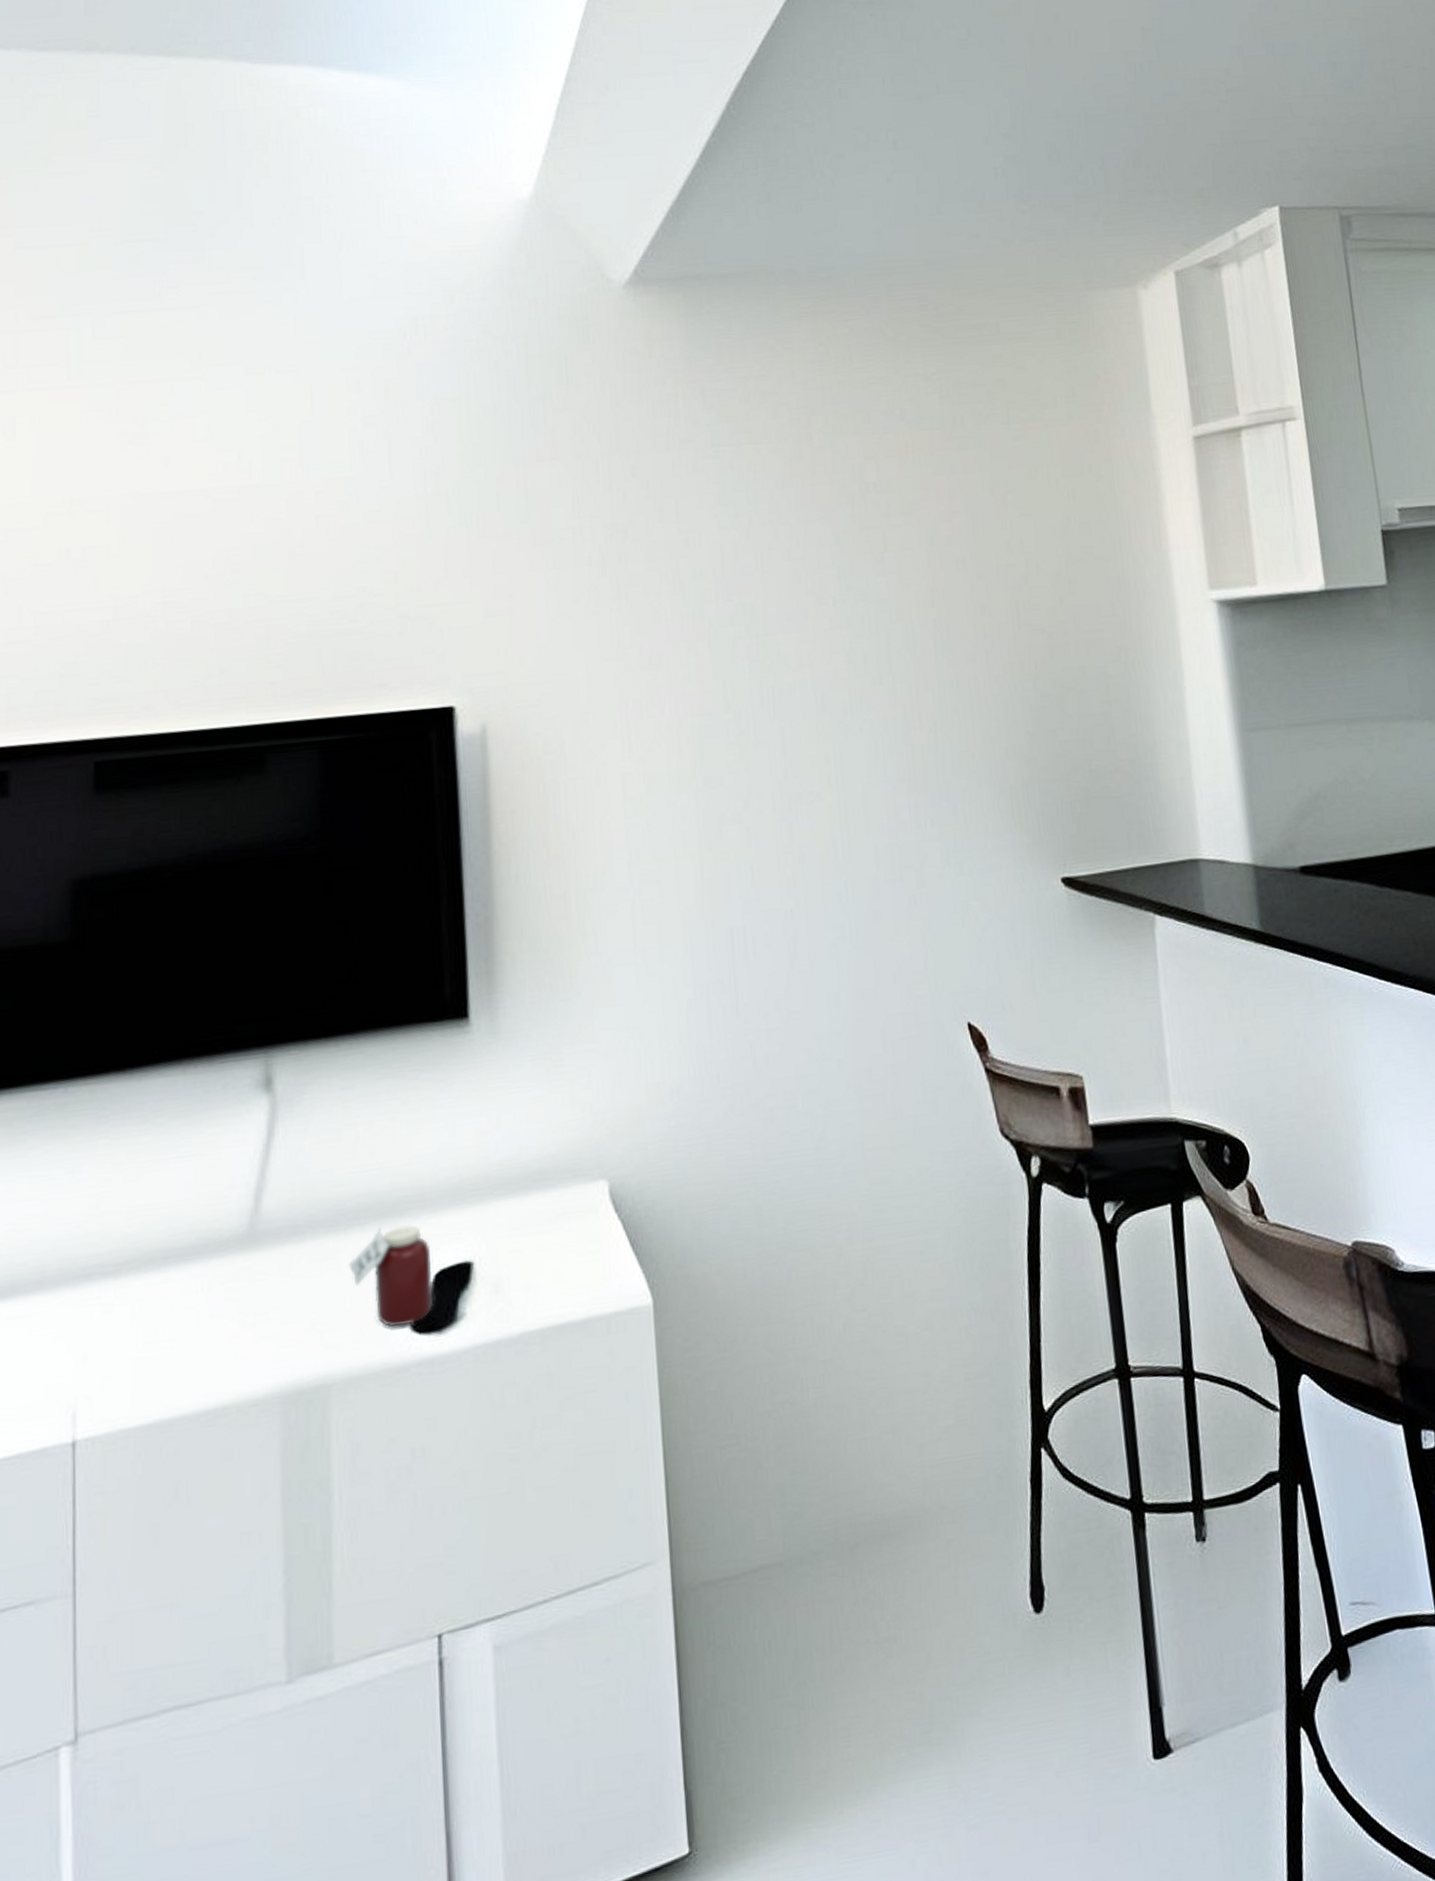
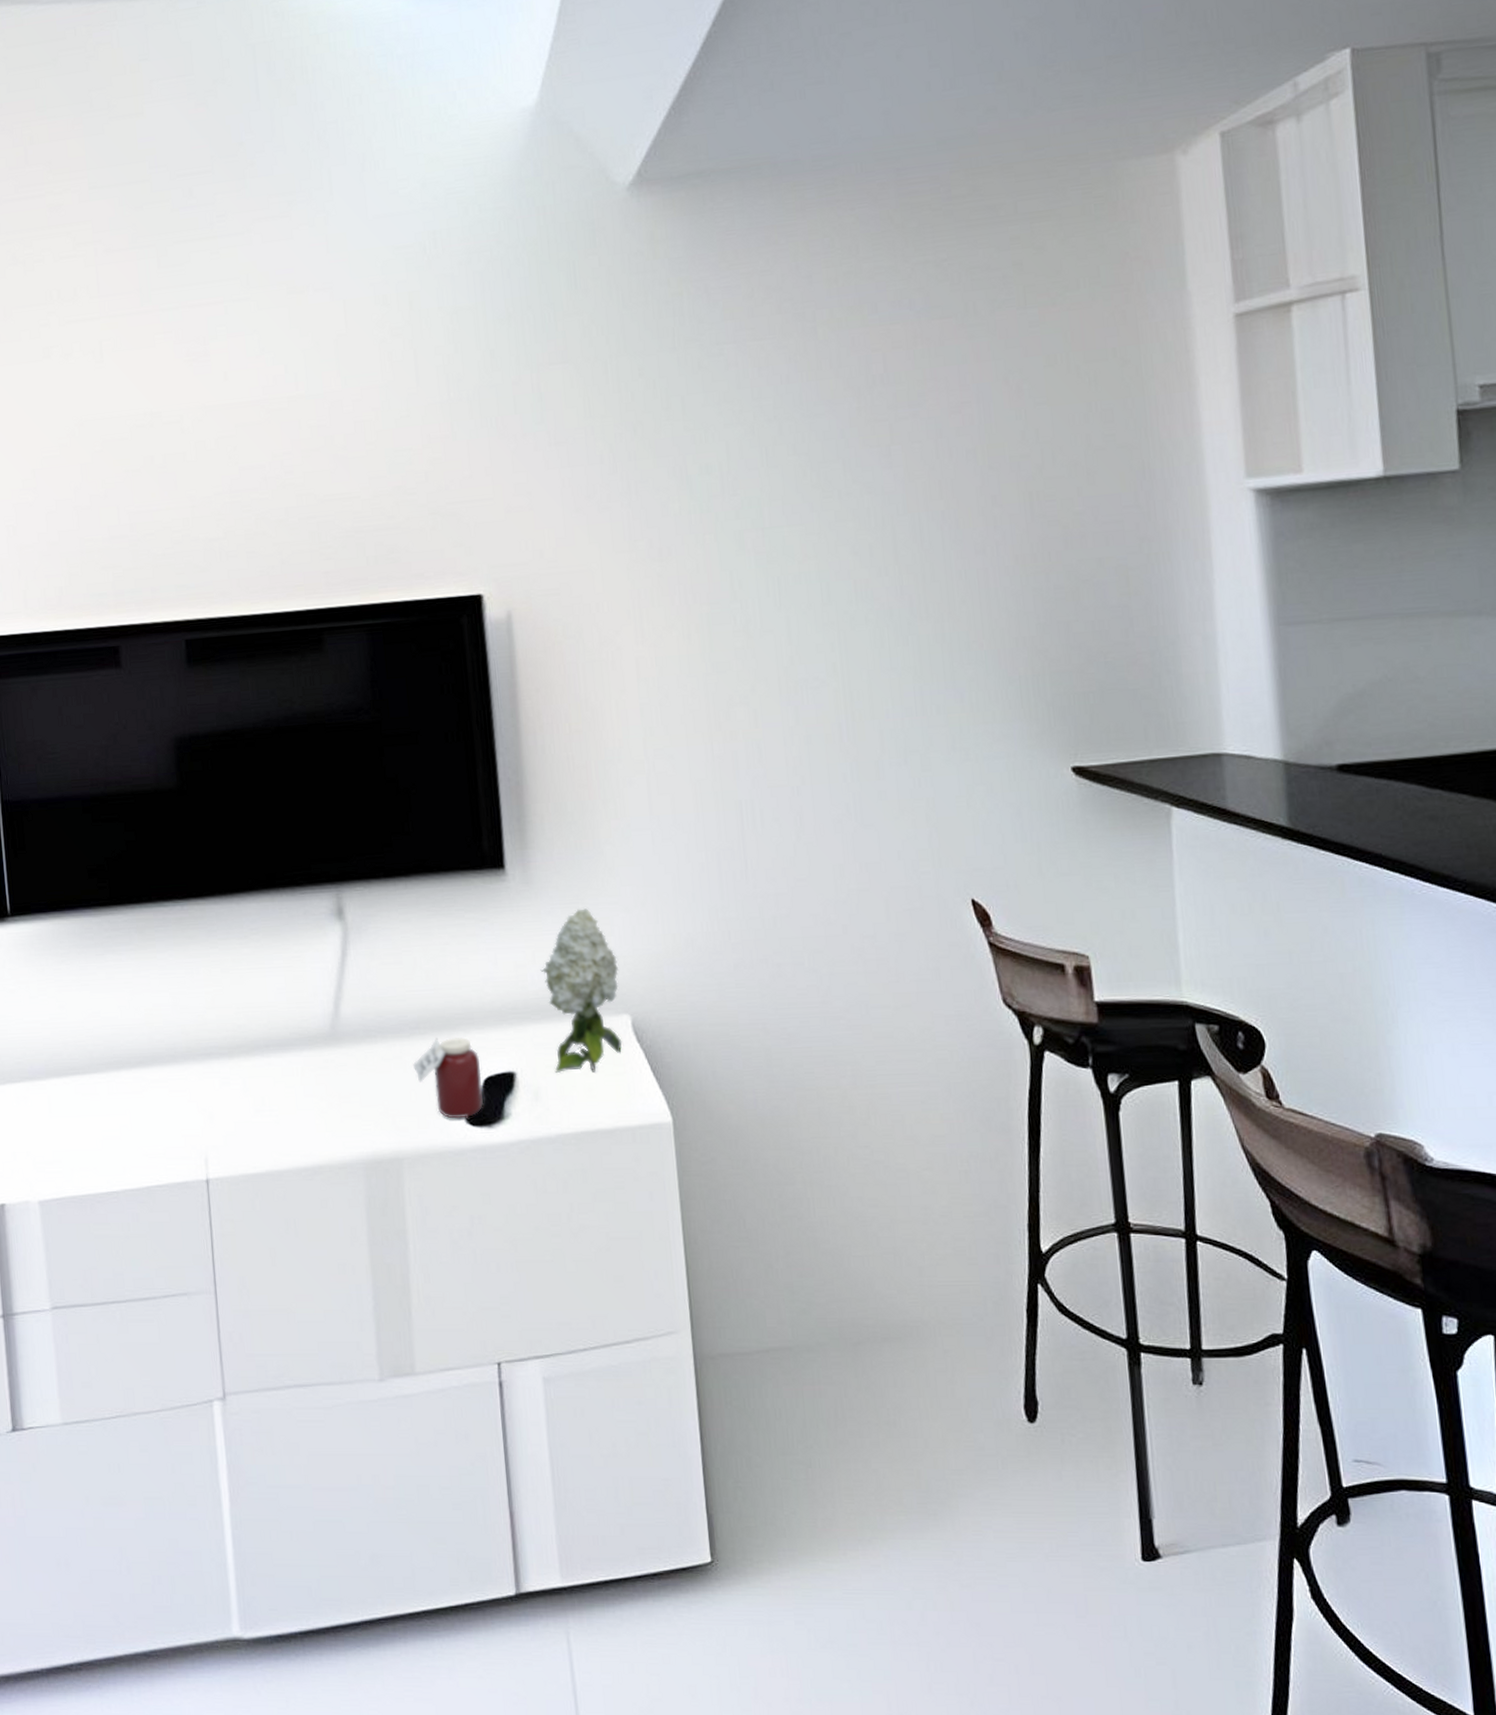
flower: none [506,1058,598,1259] -> present [540,907,623,1074]

